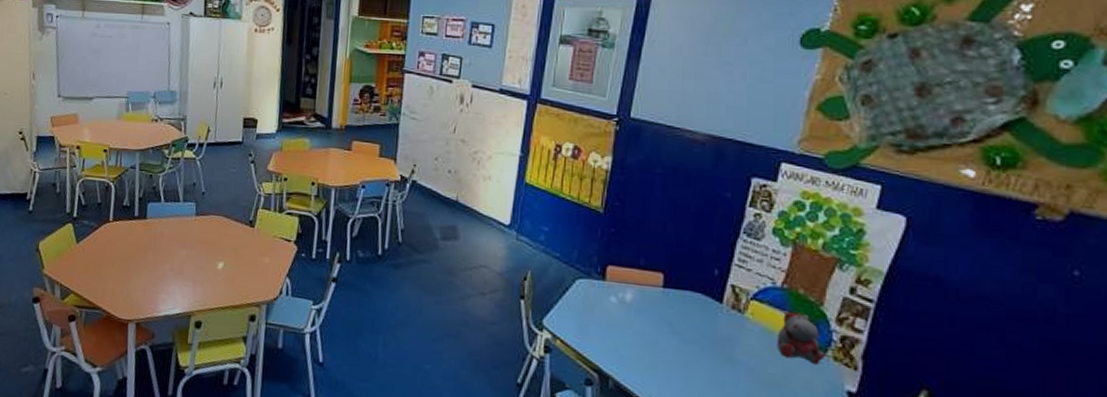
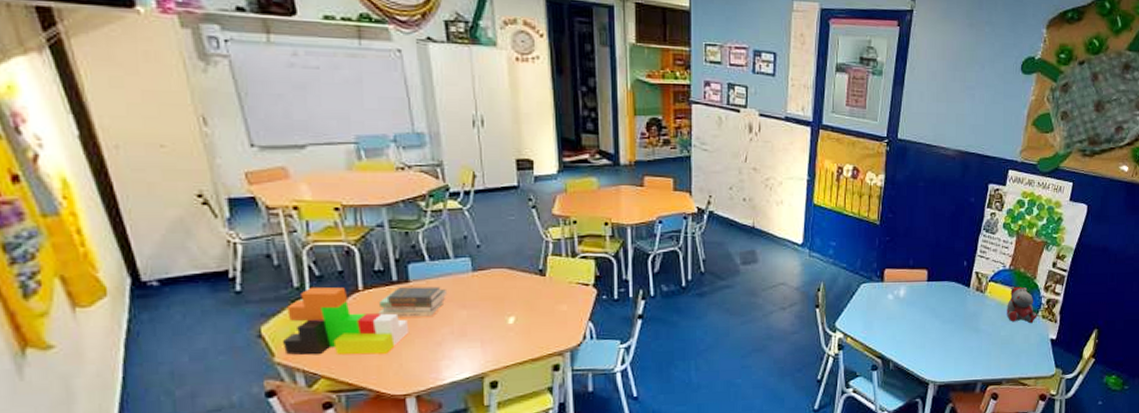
toy blocks: none [51,213,141,280] -> present [283,286,410,355]
books: none [119,222,174,253] -> present [377,286,448,318]

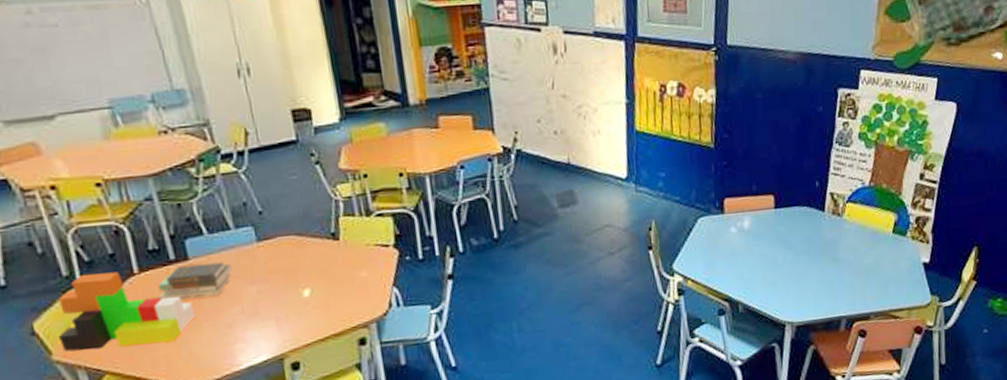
toy animal: present [1007,286,1037,323] -> none [869,205,906,247]

